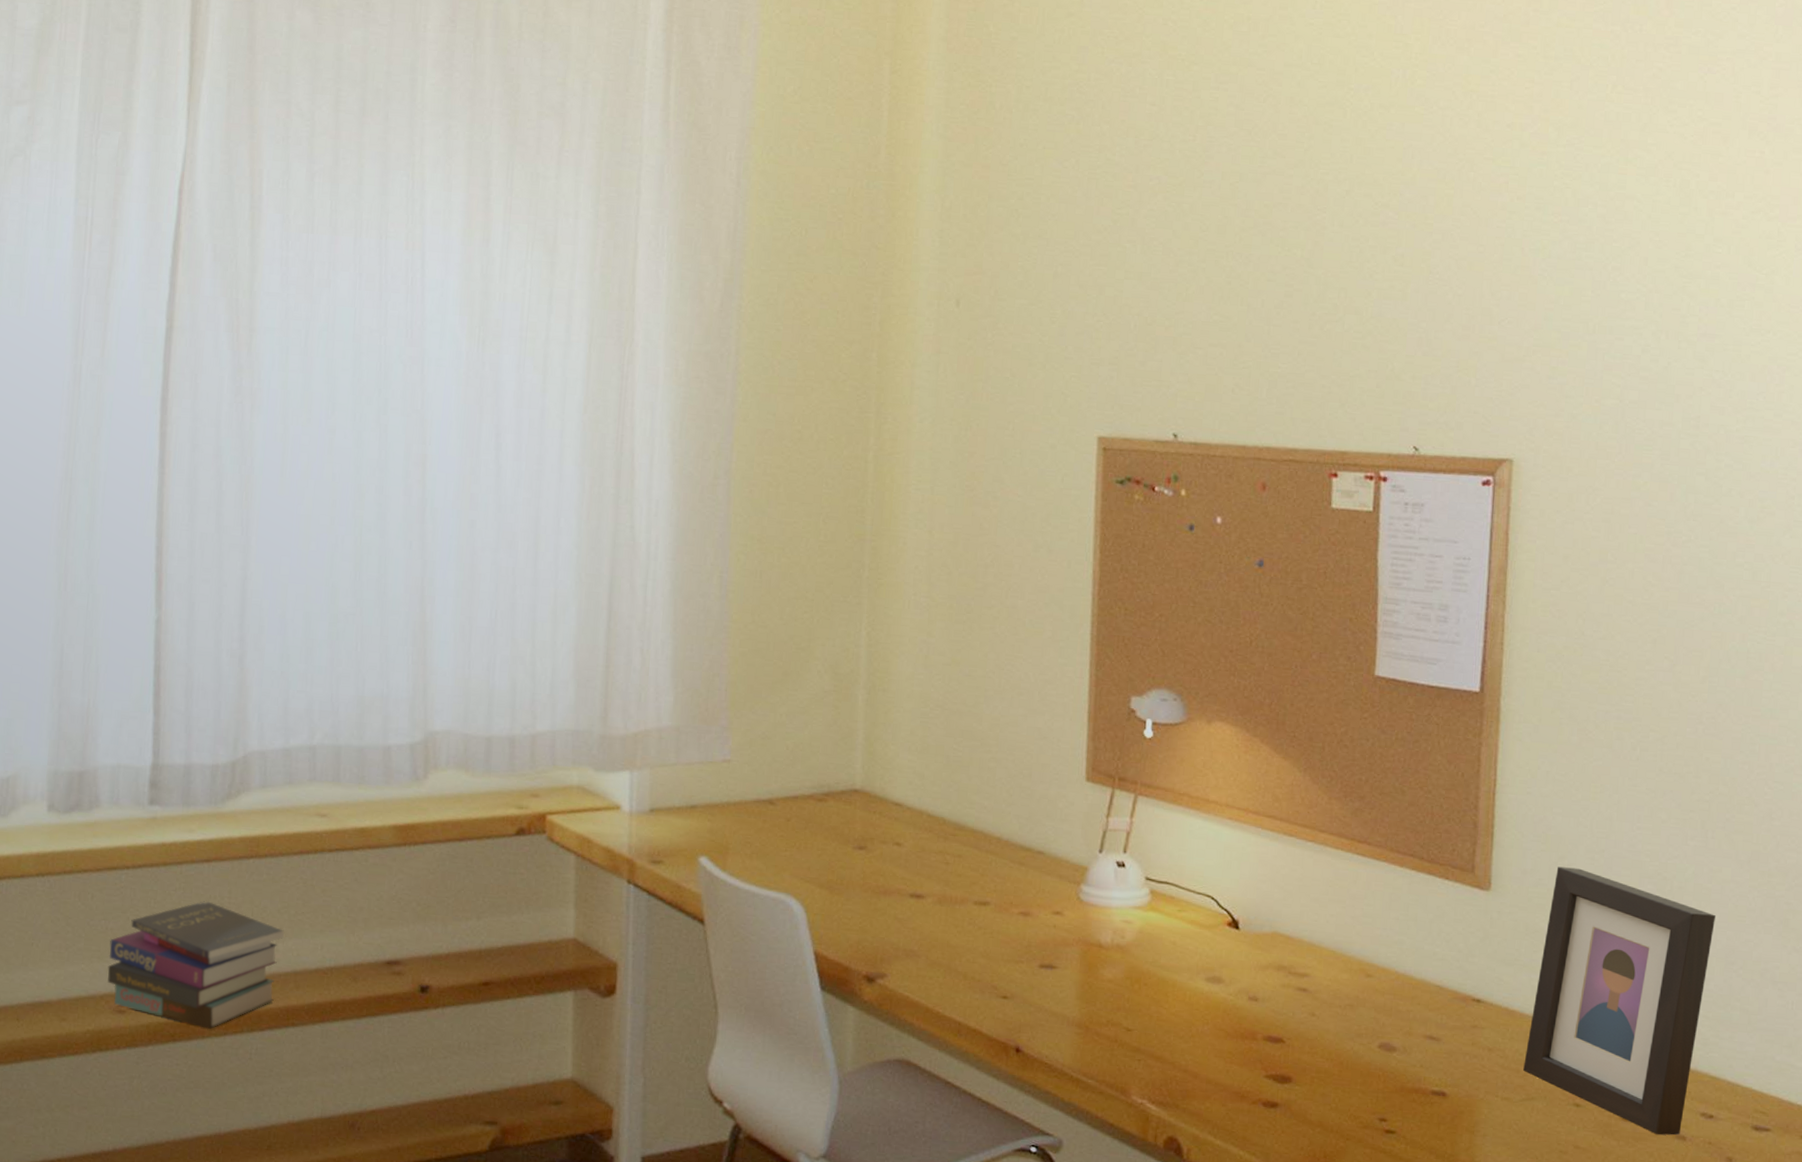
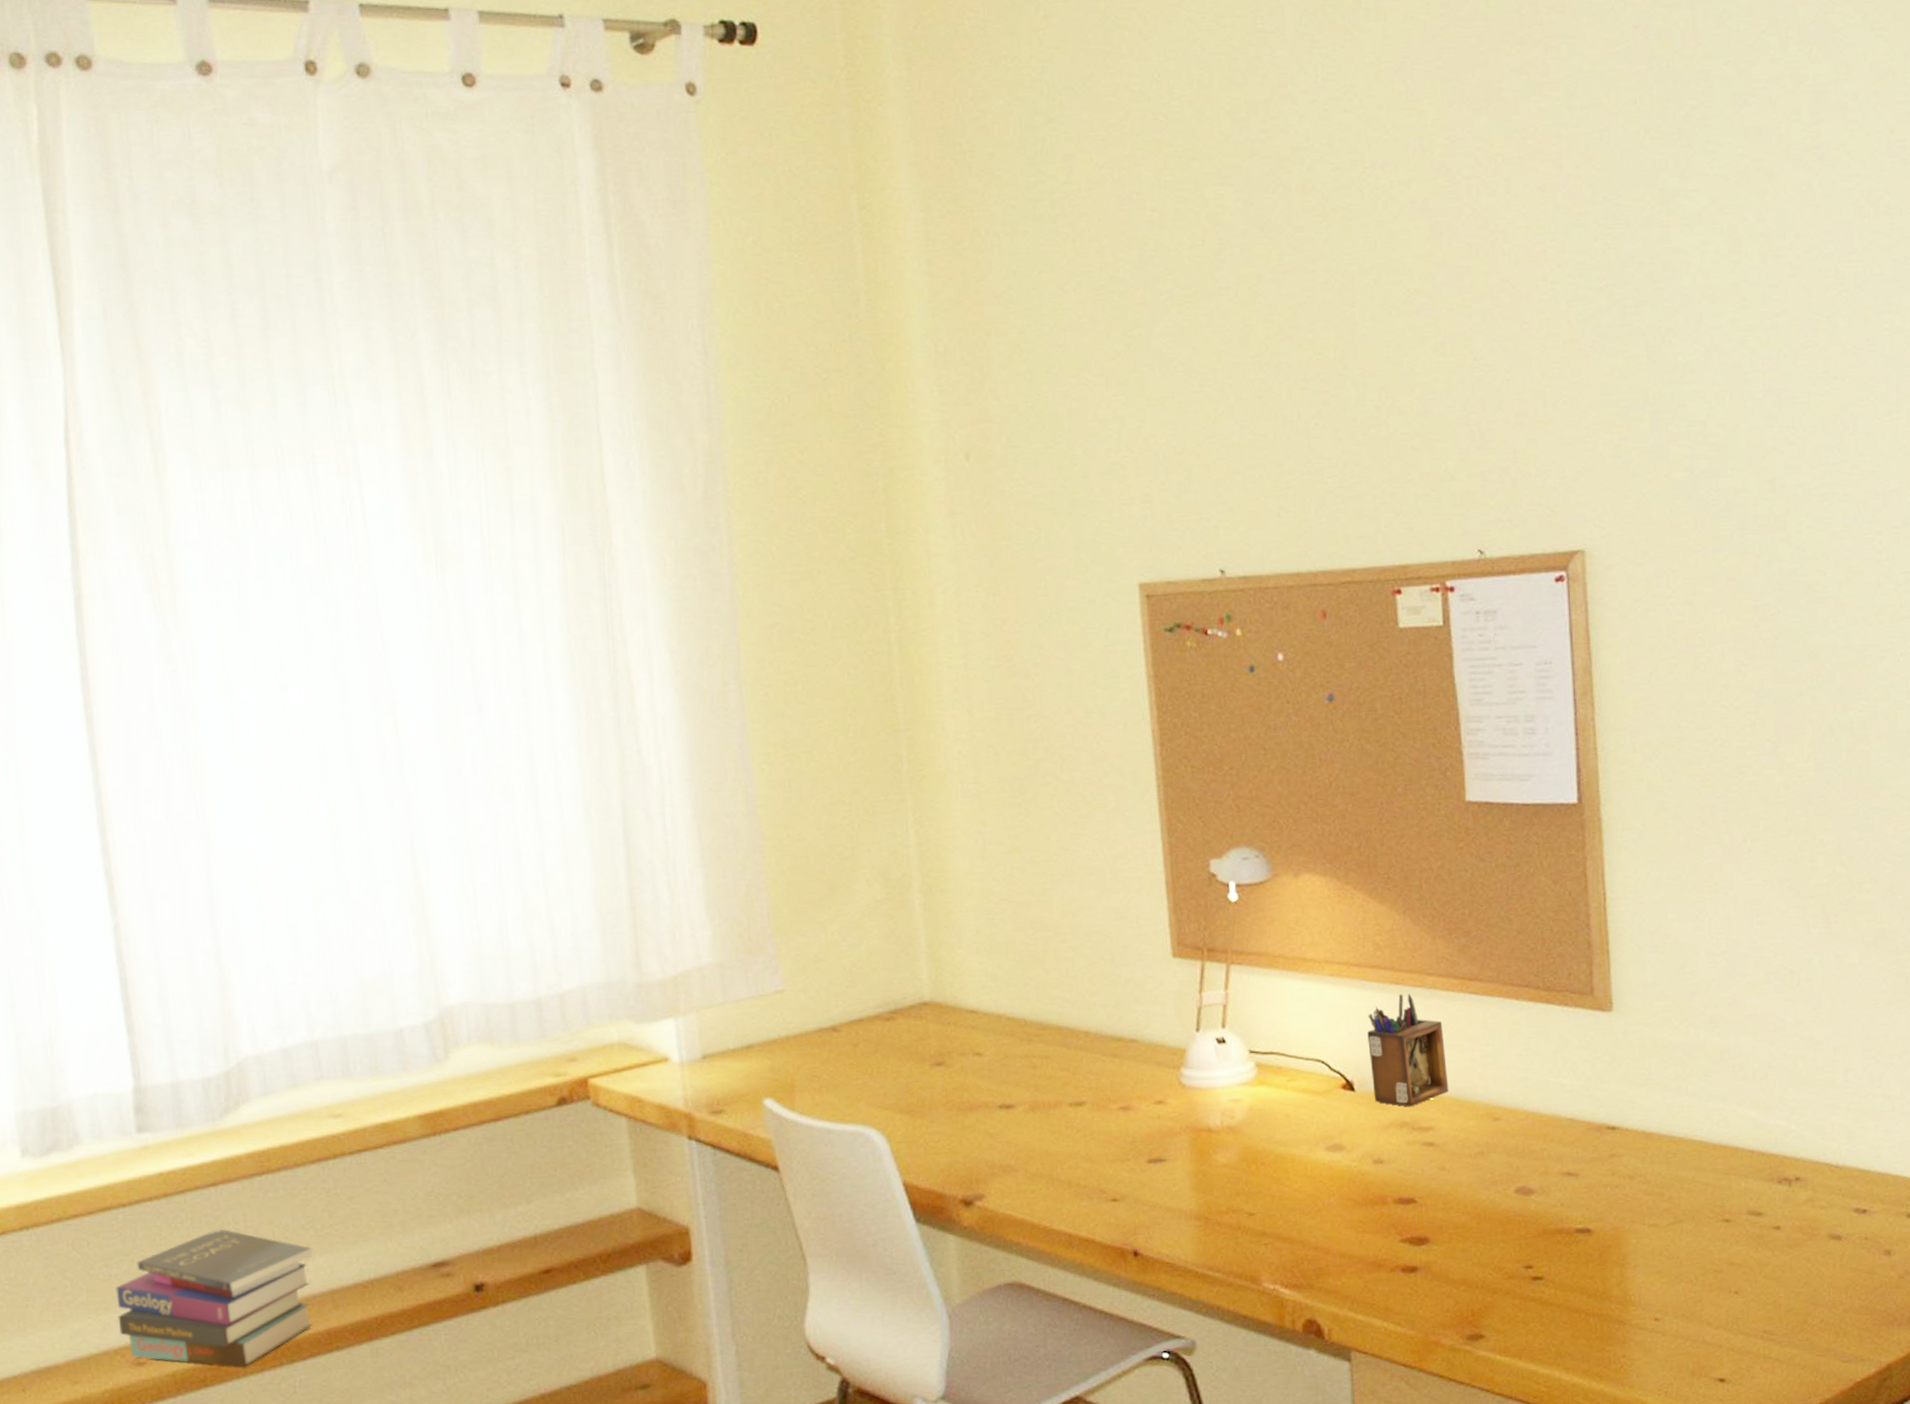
desk organizer: none [1256,845,1329,952] -> present [1367,993,1449,1107]
picture frame: present [1523,866,1715,1135] -> none [1667,974,1847,1239]

